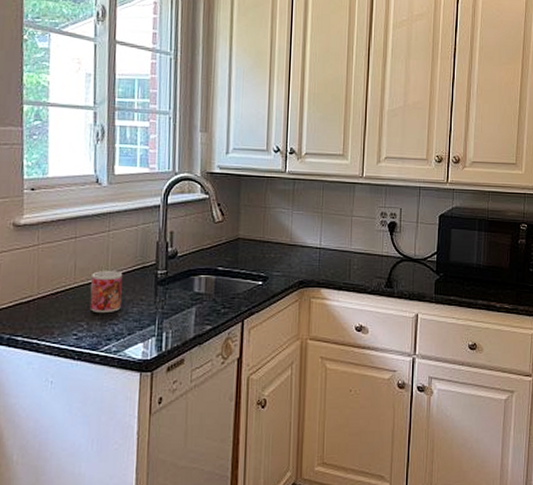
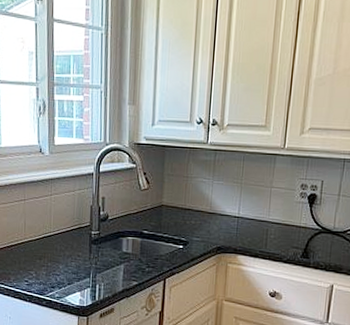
mug: present [89,271,123,314] -> none [37,229,63,265]

